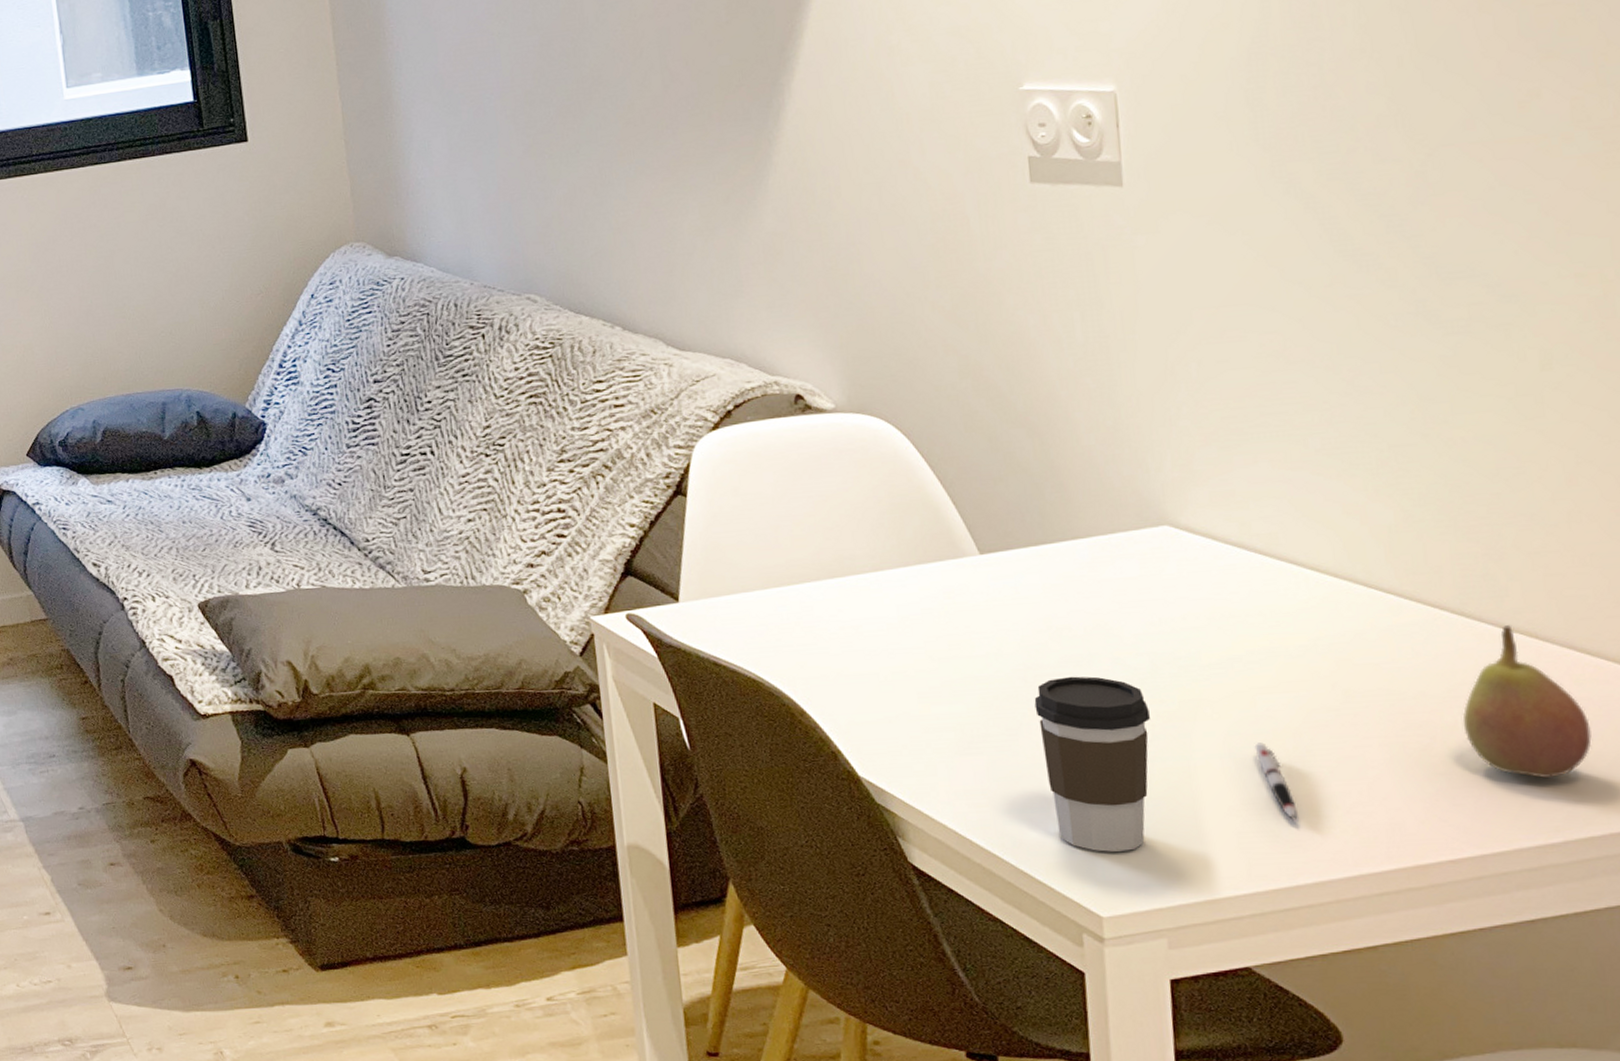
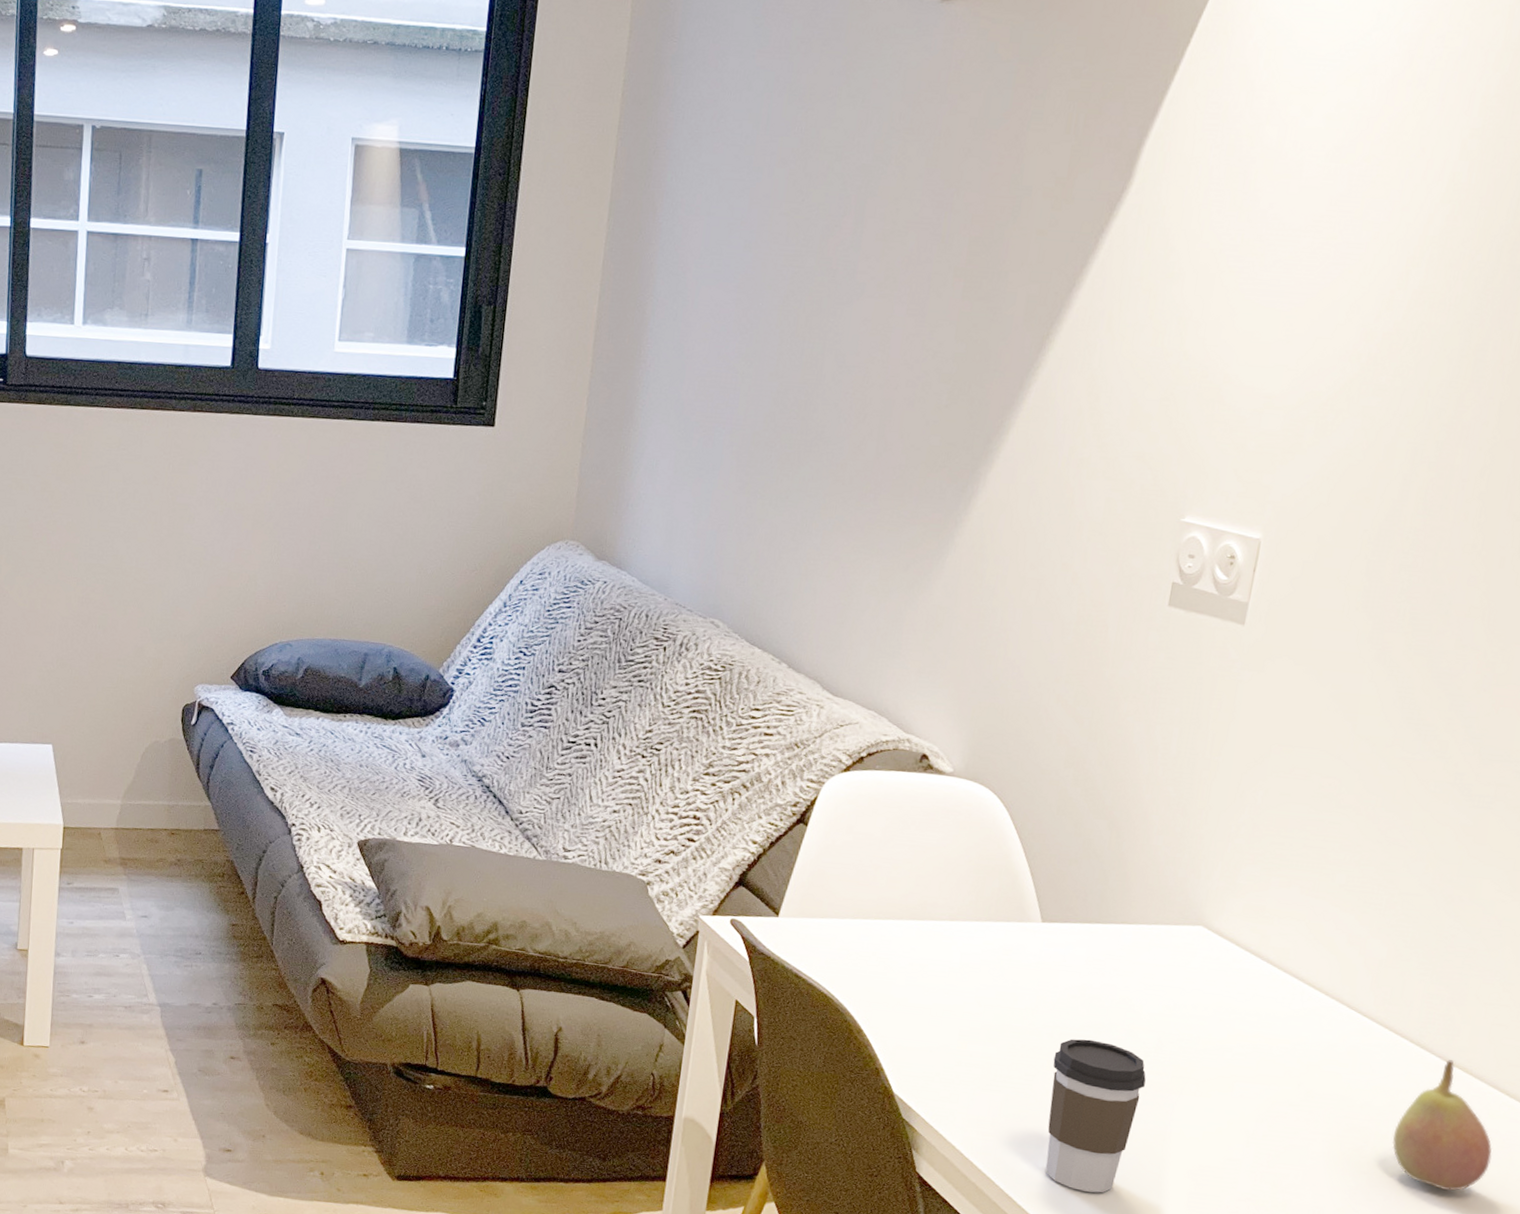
pen: present [1254,742,1298,820] -> none [1222,1121,1243,1191]

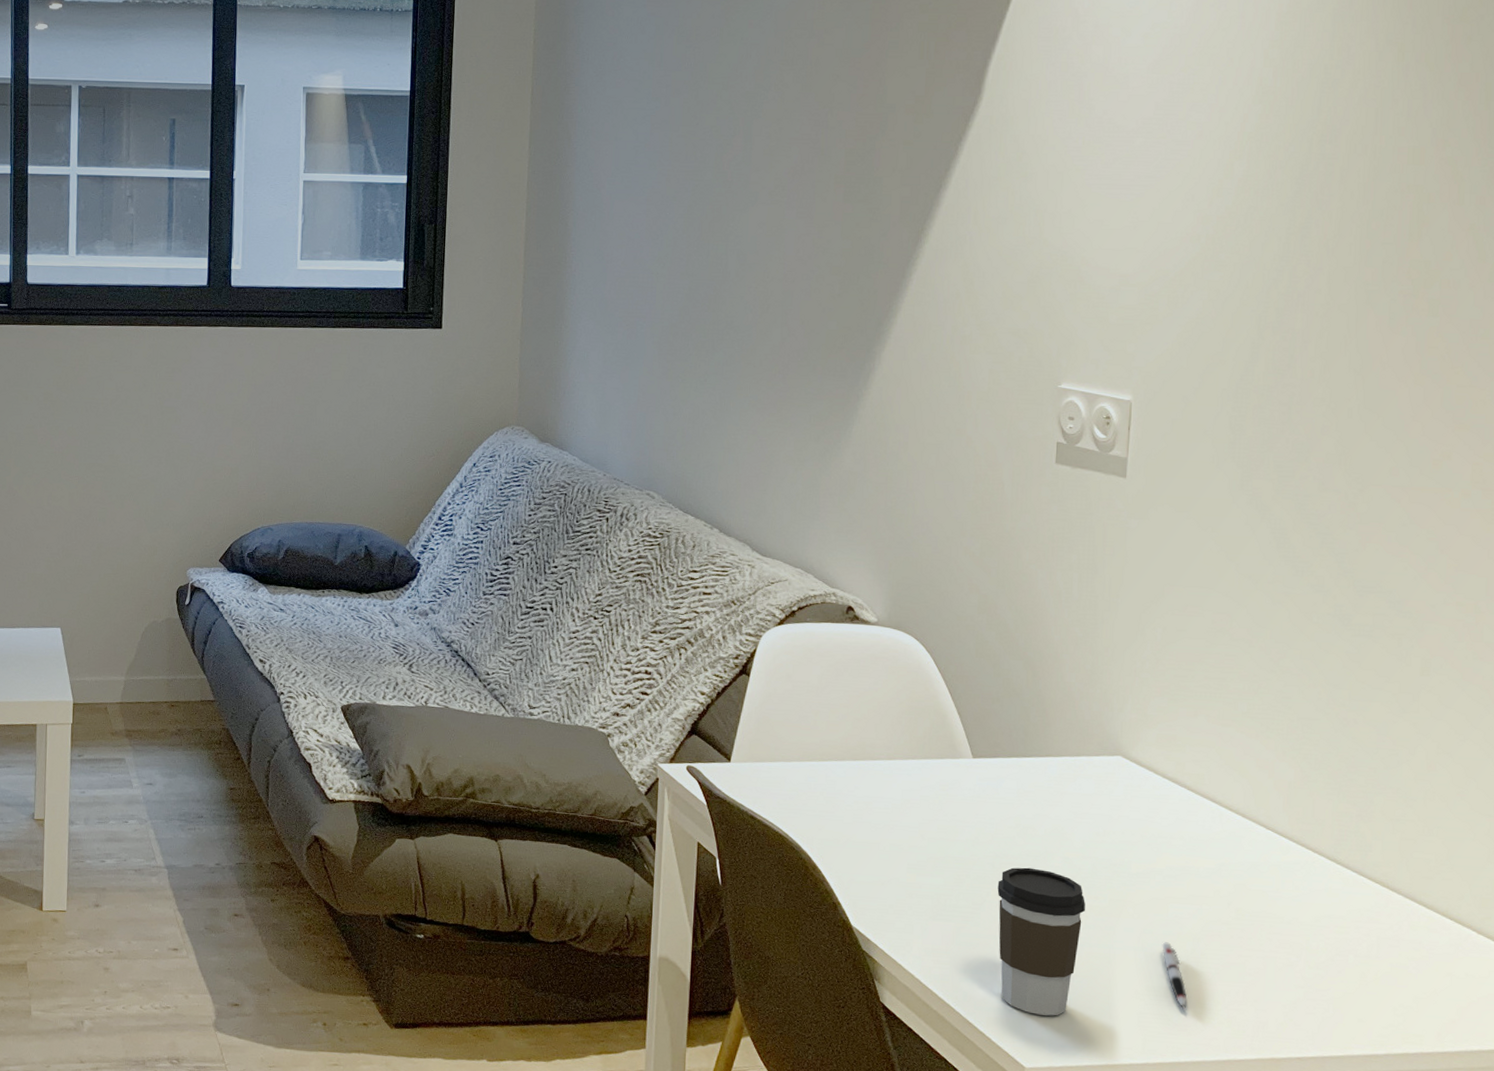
pen: none [1222,1121,1243,1191] -> present [1162,942,1187,1009]
fruit: present [1392,1060,1492,1191] -> none [1323,874,1418,1002]

